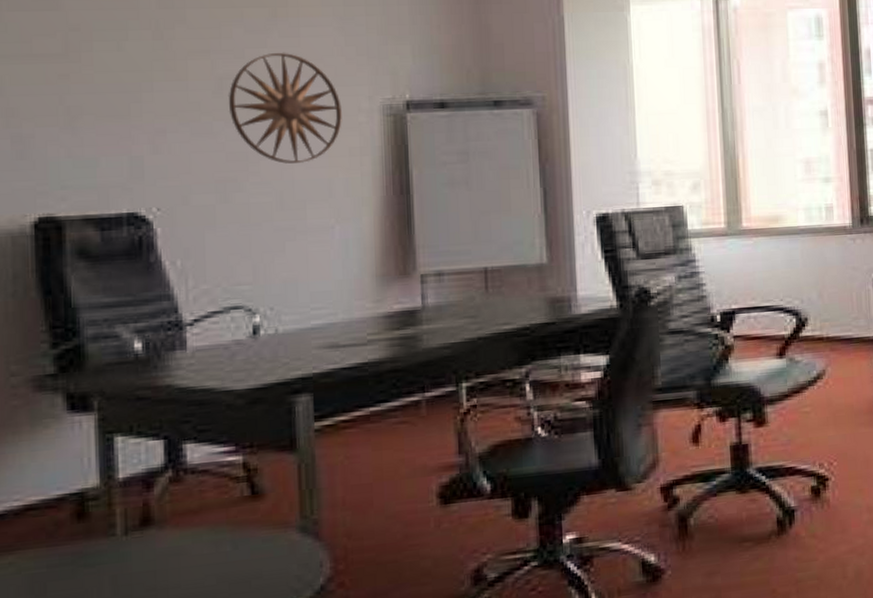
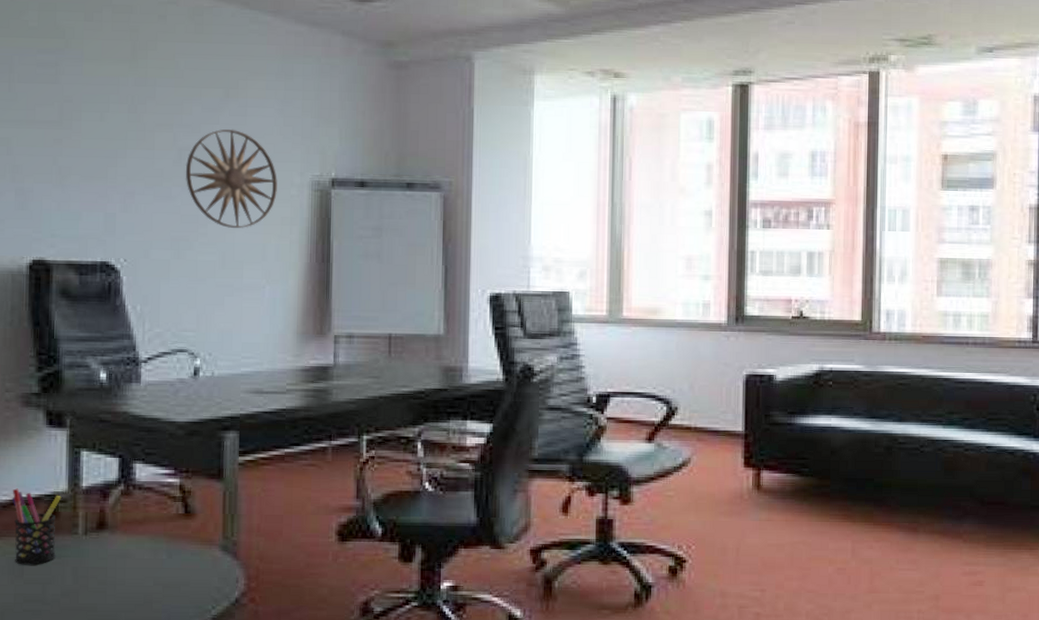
pen holder: none [26,490,92,582] -> present [12,488,62,565]

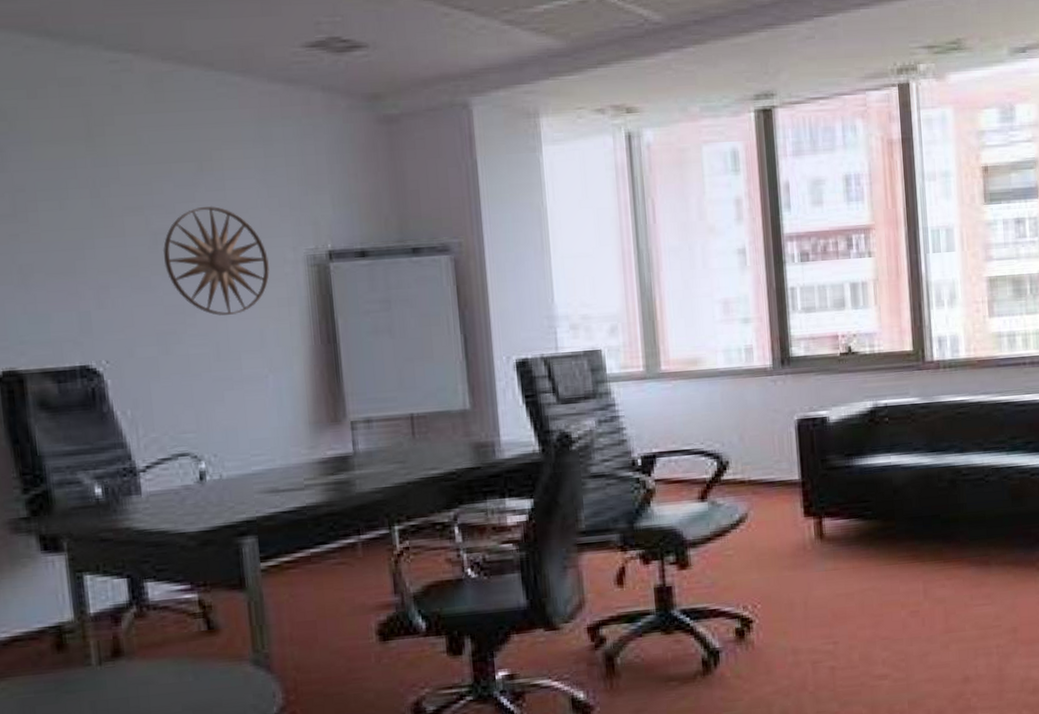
pen holder: present [12,488,62,565] -> none [11,623,69,705]

